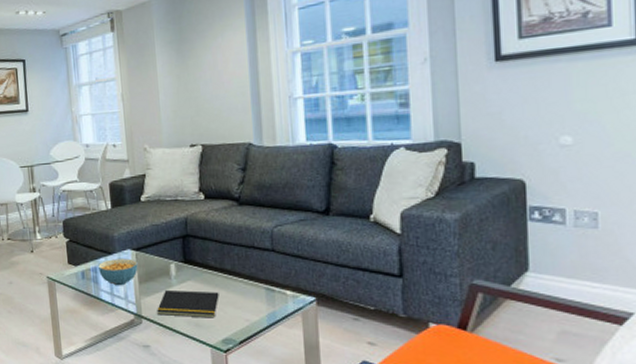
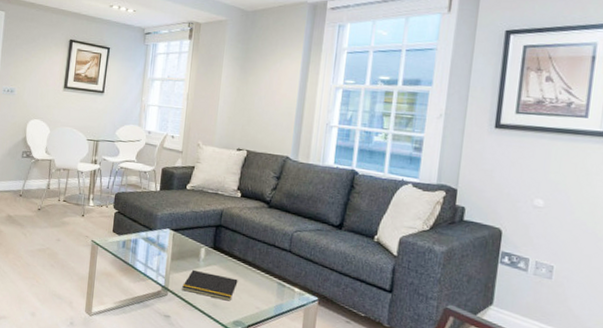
cereal bowl: present [98,259,138,286] -> none [138,234,174,260]

